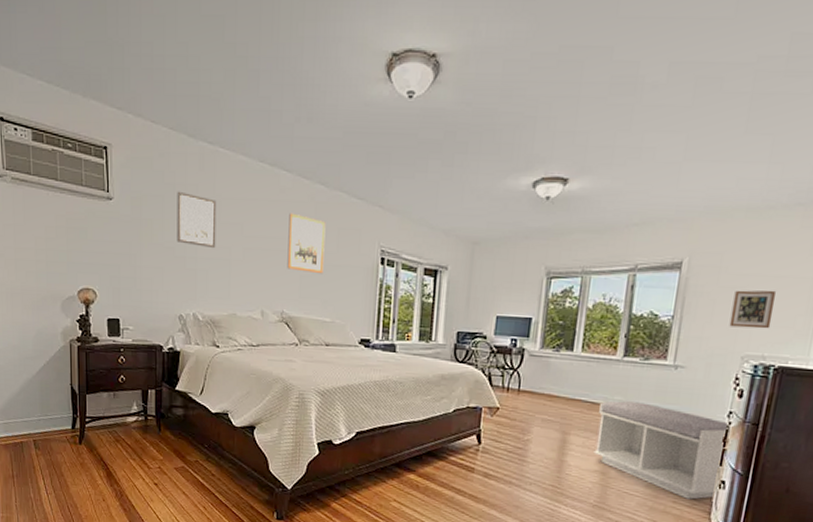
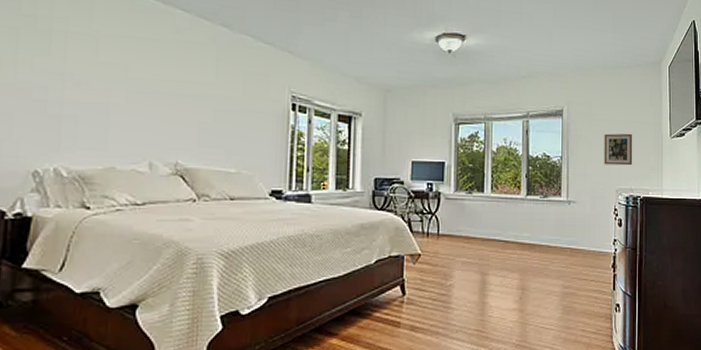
wall art: present [176,191,217,249] -> none [35,24,94,91]
wall art: present [287,213,326,274] -> none [183,54,230,121]
bench: present [593,400,727,500] -> none [511,237,614,326]

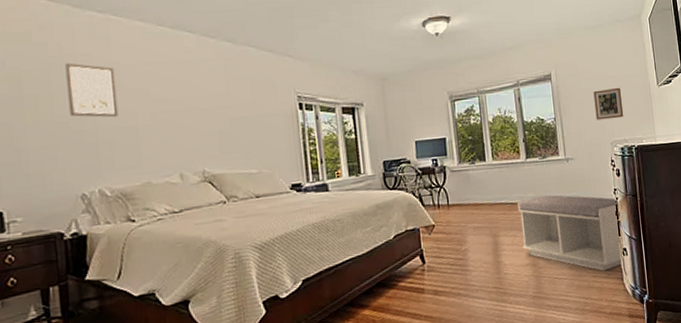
wall art: none [35,24,94,91] -> present [65,62,119,118]
bench: none [511,237,614,326] -> present [518,194,621,271]

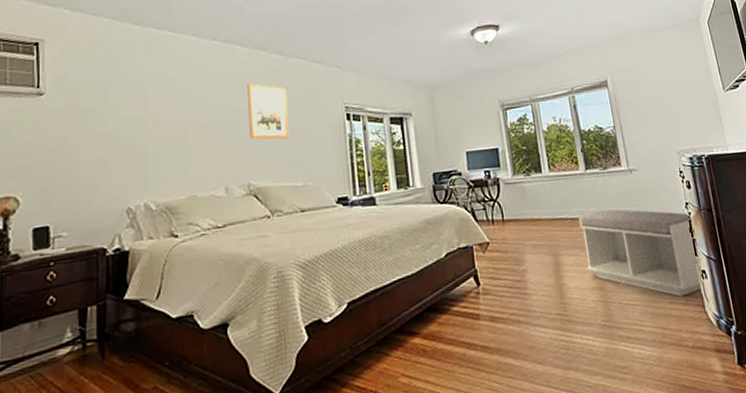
wall art: present [65,62,119,118] -> none [122,77,169,130]
wall art: none [197,71,242,128] -> present [247,83,289,139]
picture frame: present [593,87,624,120] -> none [654,93,690,128]

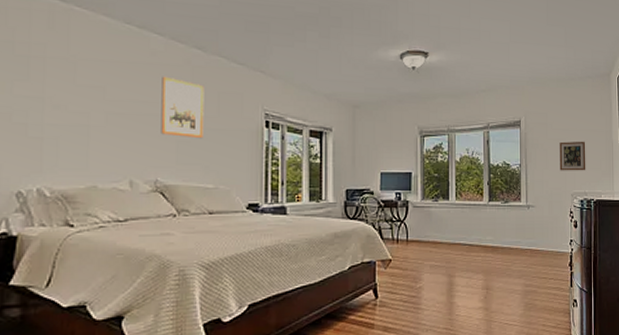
bench: present [579,209,700,297] -> none [476,240,571,321]
picture frame: none [654,93,690,128] -> present [559,141,586,171]

